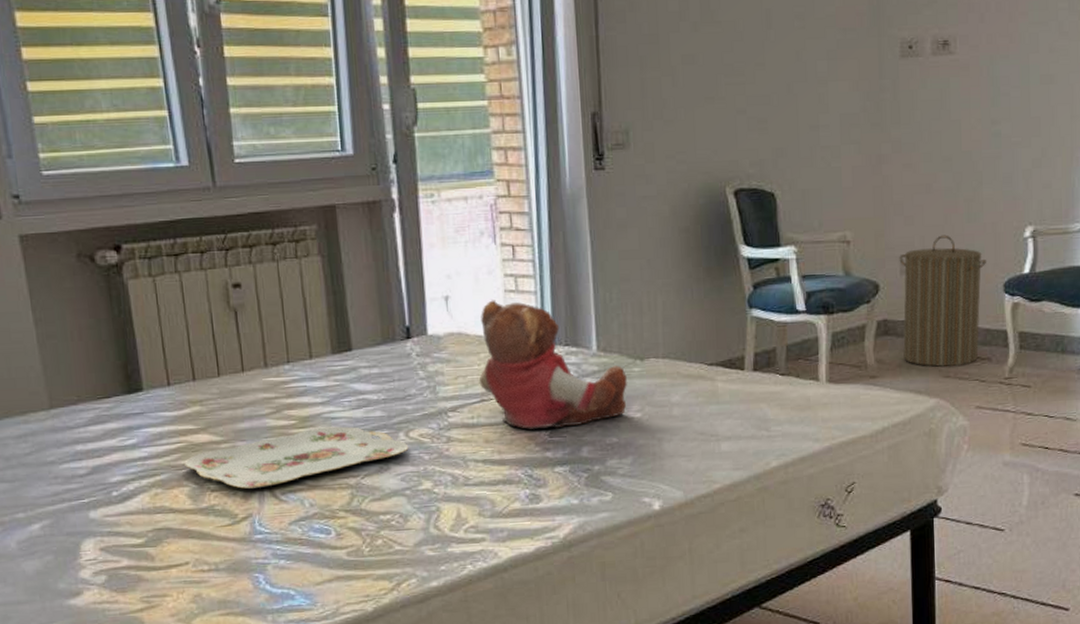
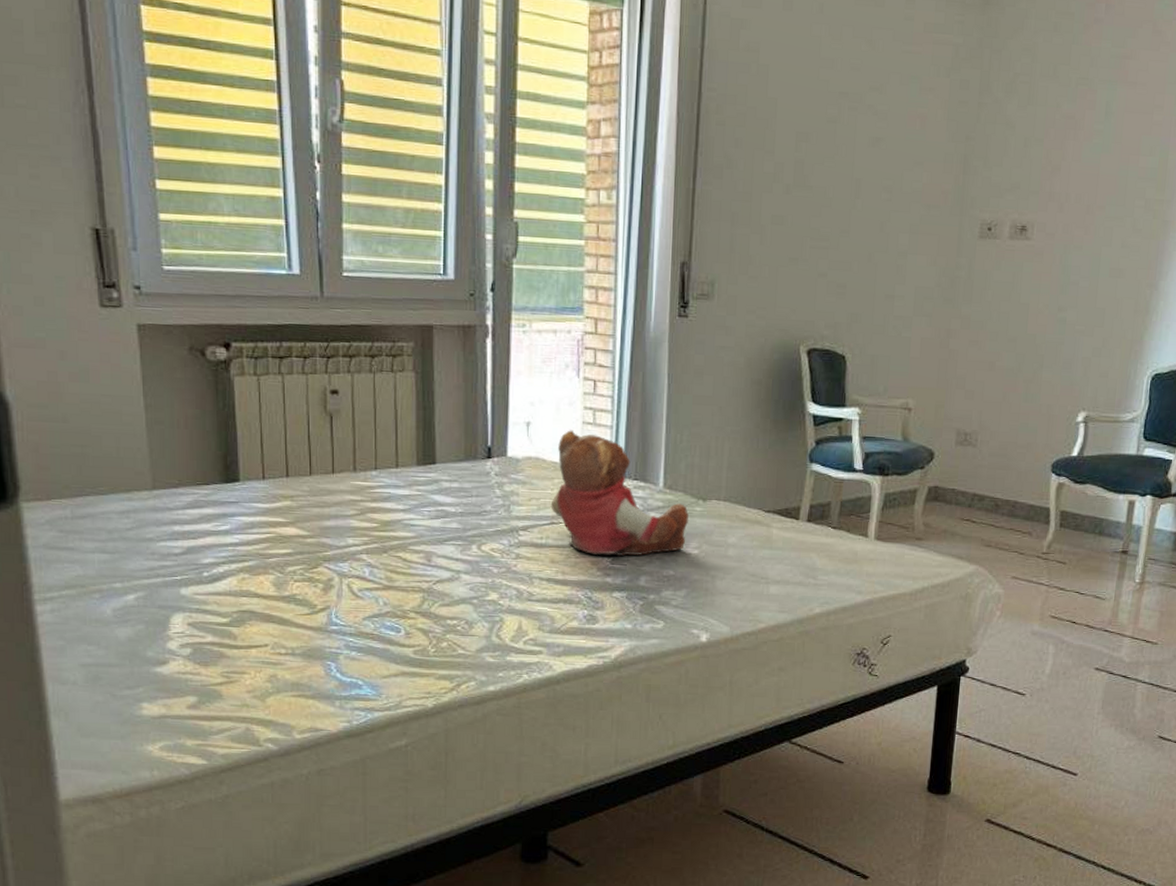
serving tray: present [184,426,409,489] -> none [272,532,480,583]
laundry hamper: present [899,235,987,367] -> none [950,411,1039,538]

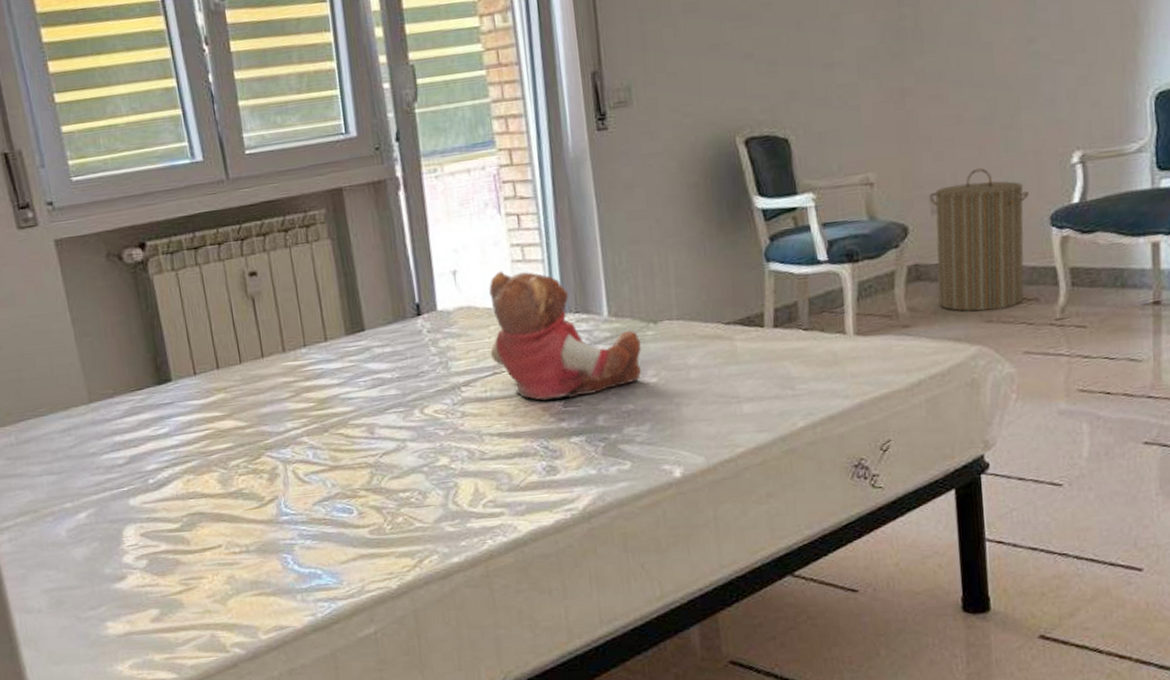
laundry hamper: none [950,411,1039,538] -> present [929,168,1030,312]

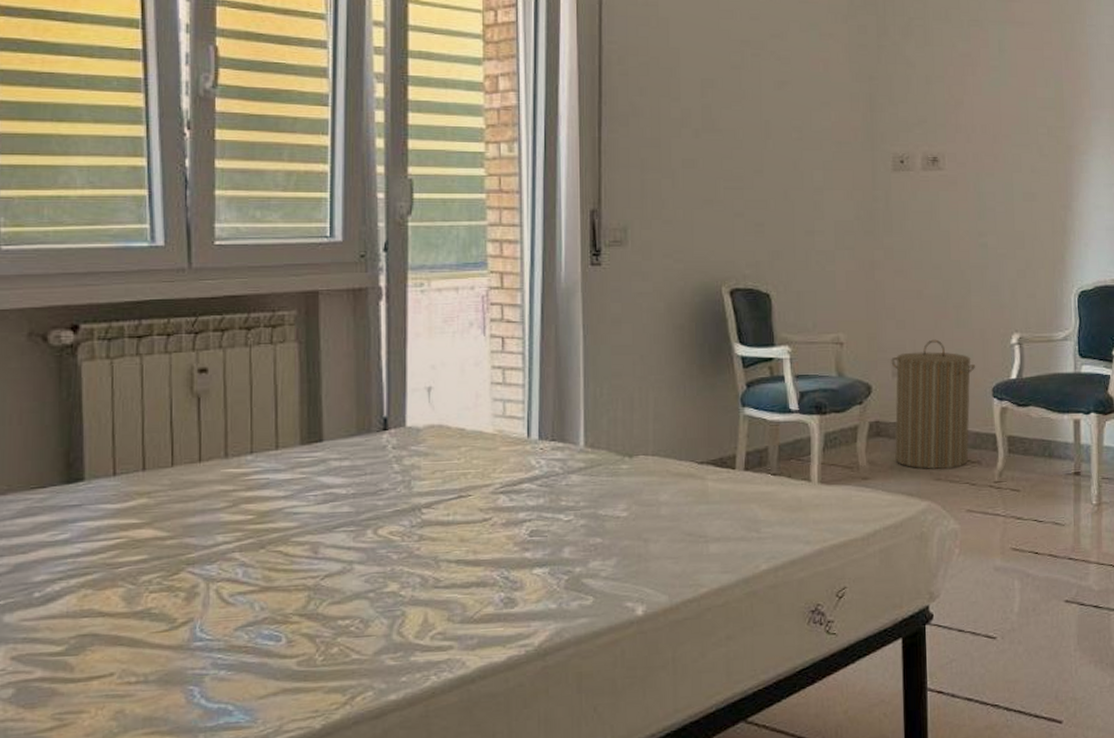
teddy bear: present [489,271,642,400] -> none [459,392,615,528]

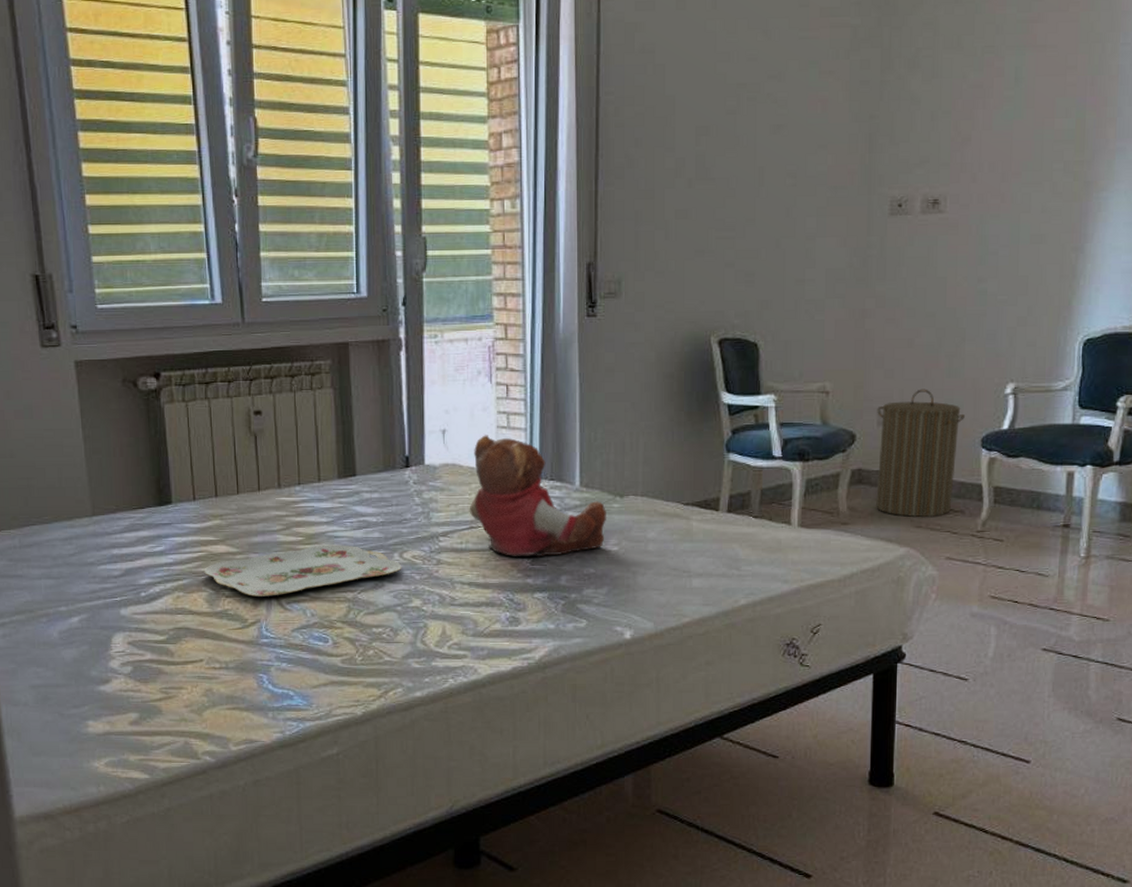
serving tray: none [122,522,376,590] -> present [204,544,402,597]
teddy bear: none [459,392,615,528] -> present [470,435,607,557]

